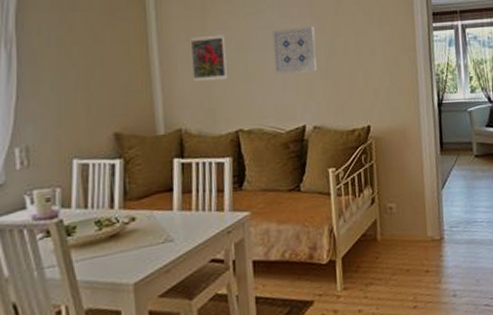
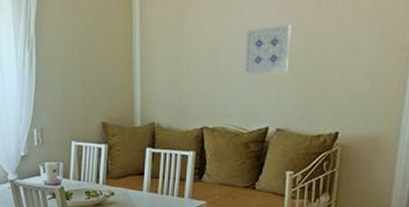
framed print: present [190,34,227,82] -> none [167,34,200,81]

